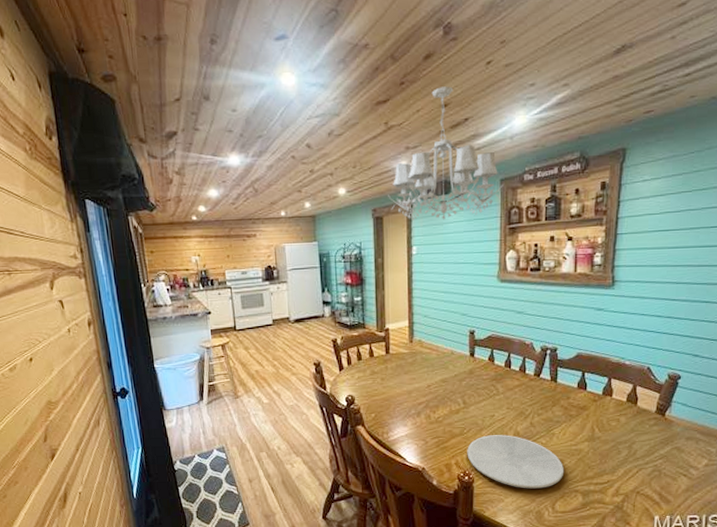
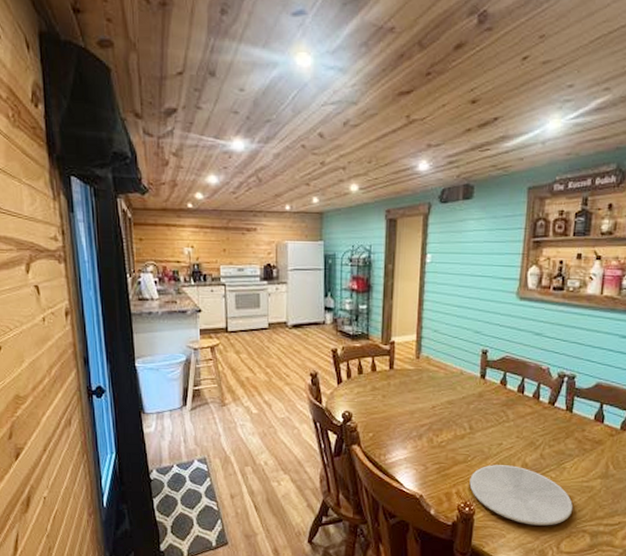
chandelier: present [388,86,505,222] -> none [404,81,532,228]

